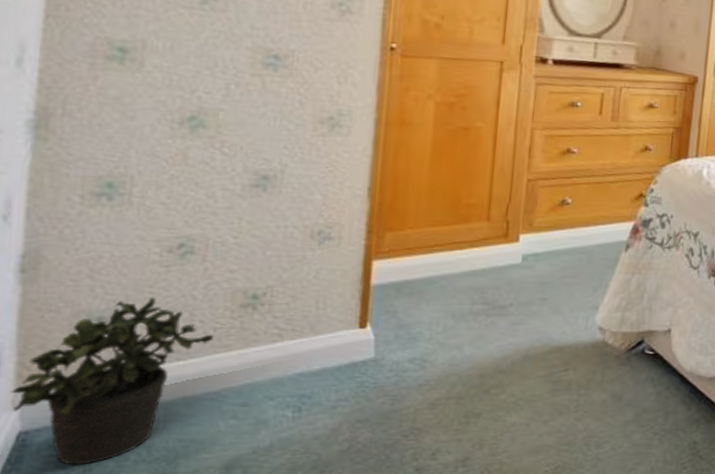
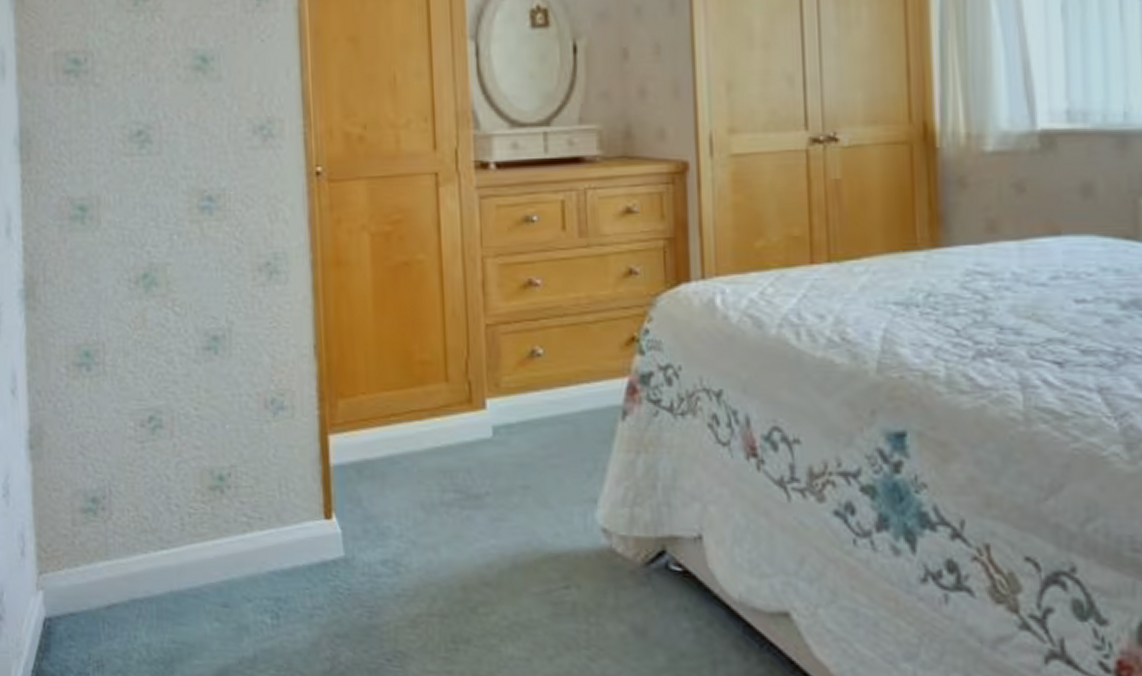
potted plant: present [9,297,213,465] -> none [33,476,189,660]

